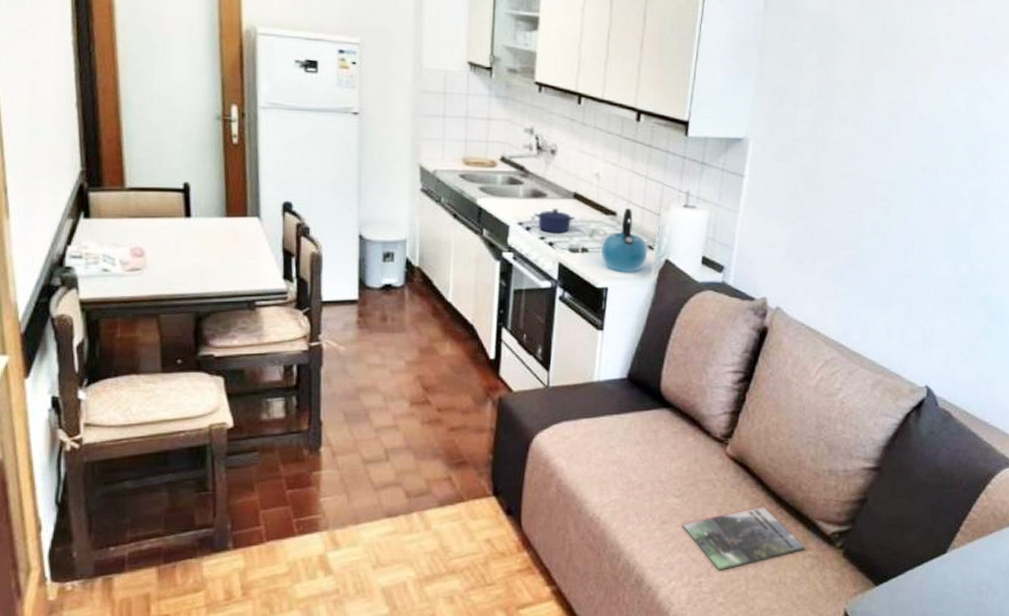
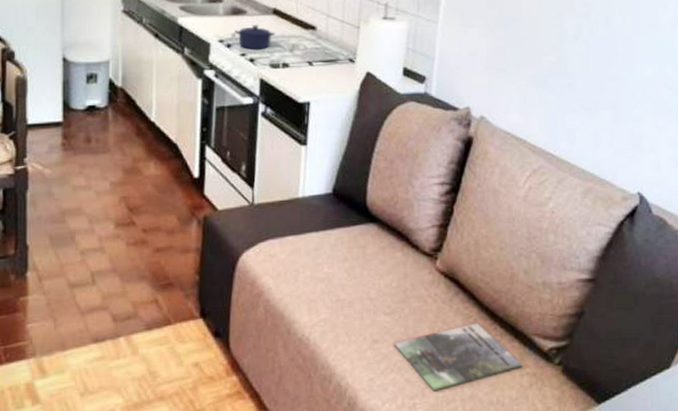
kettle: present [602,208,648,273] -> none [302,22,349,87]

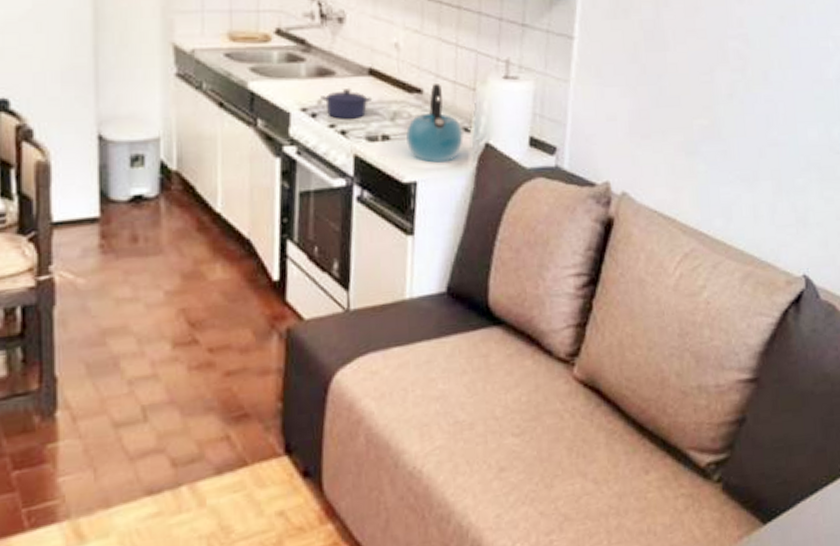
kettle: none [302,22,349,87] -> present [406,84,464,163]
magazine: present [393,322,522,392] -> none [524,438,676,524]

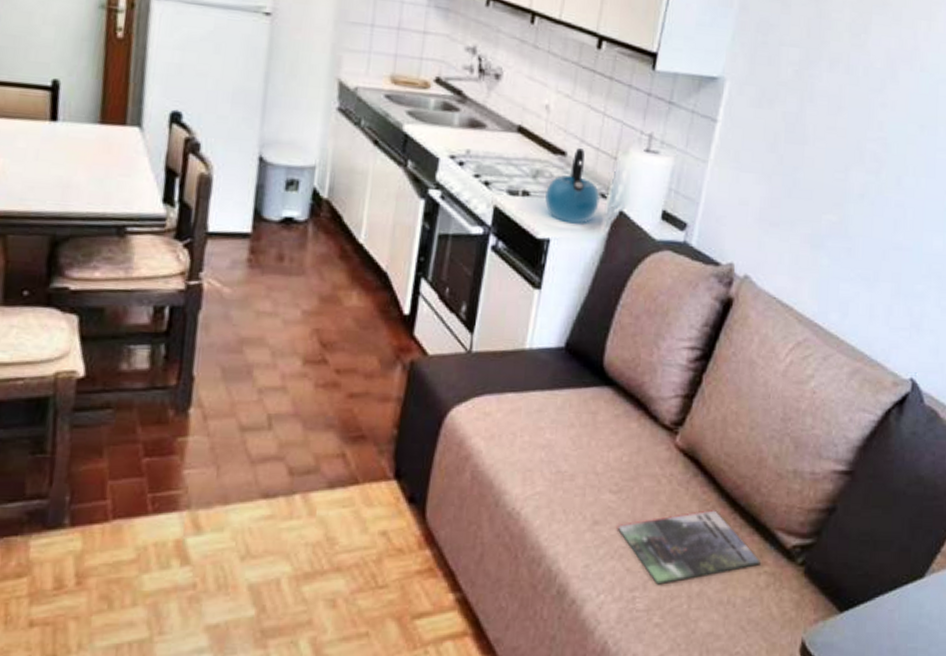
cooking pot: present [320,87,373,121] -> none [469,141,519,173]
magazine: none [524,438,676,524] -> present [617,510,761,585]

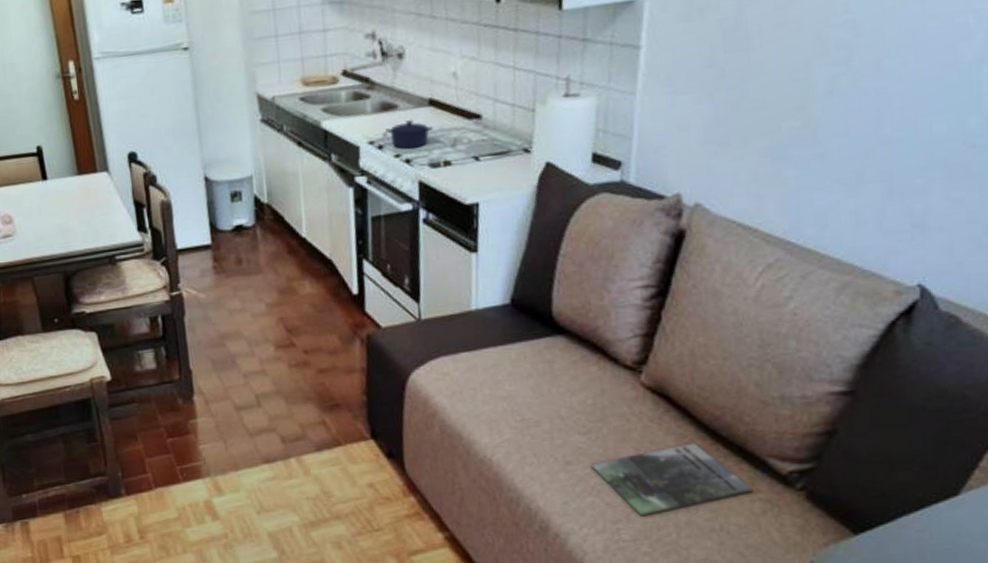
cooking pot: none [469,141,519,173] -> present [385,119,434,150]
kettle: present [545,148,600,223] -> none [467,108,524,184]

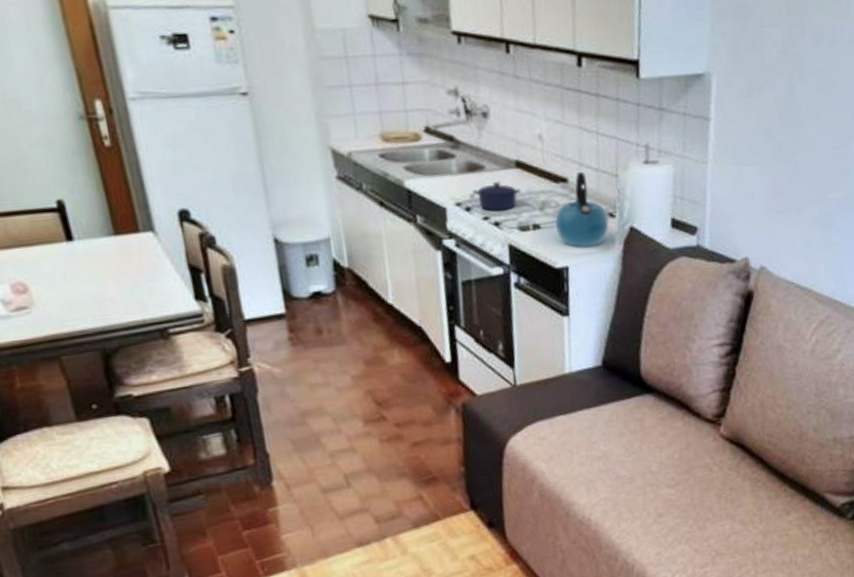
kettle: none [467,108,524,184] -> present [555,172,610,248]
magazine: present [590,442,753,517] -> none [679,485,814,558]

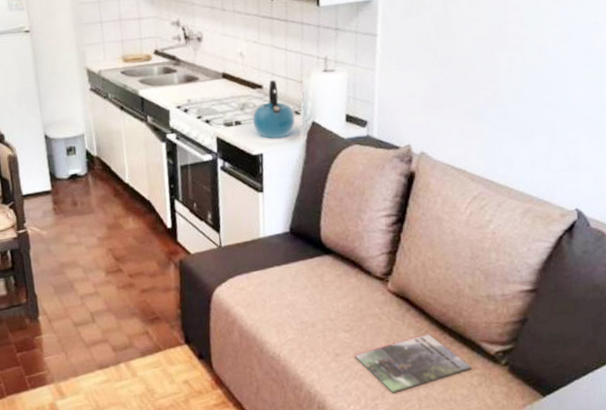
cooking pot: present [472,180,522,213] -> none [189,88,227,113]
magazine: none [679,485,814,558] -> present [354,333,472,393]

